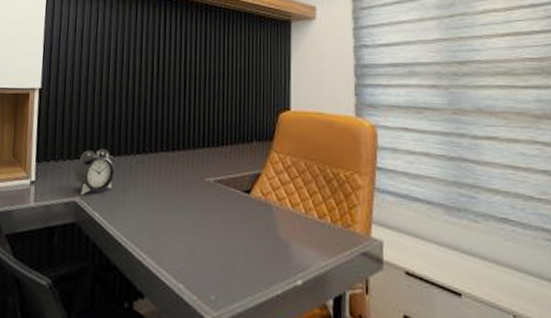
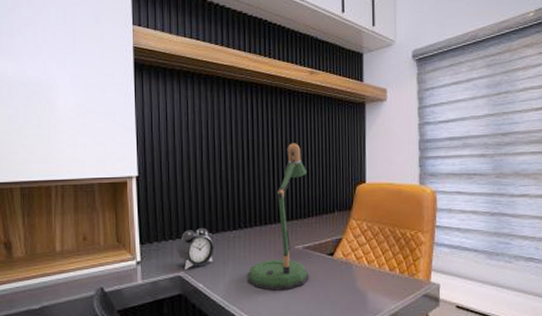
desk lamp: none [149,61,223,230] -> present [248,143,309,291]

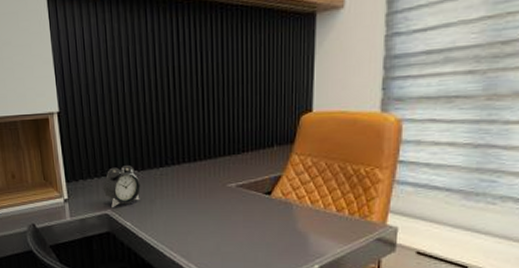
desk lamp: present [248,143,309,291] -> none [176,67,243,231]

